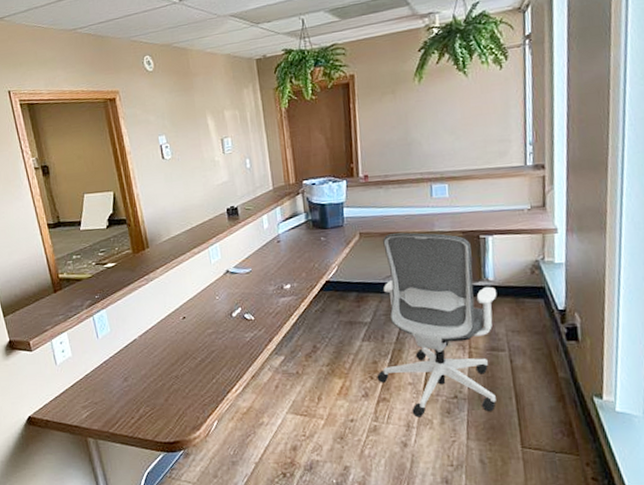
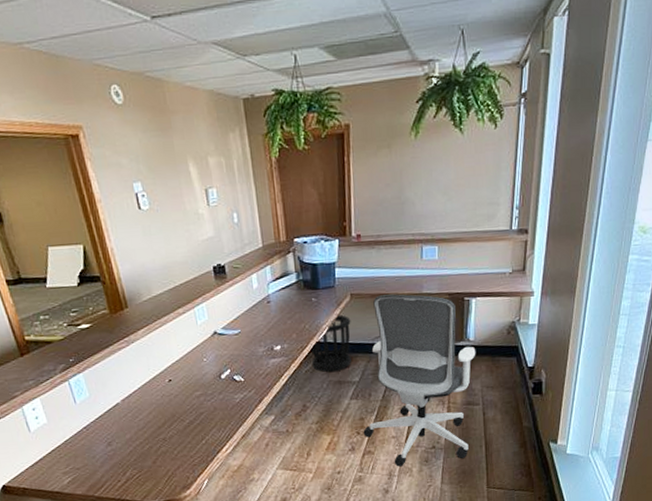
wastebasket: none [321,253,362,312] -> present [311,314,351,372]

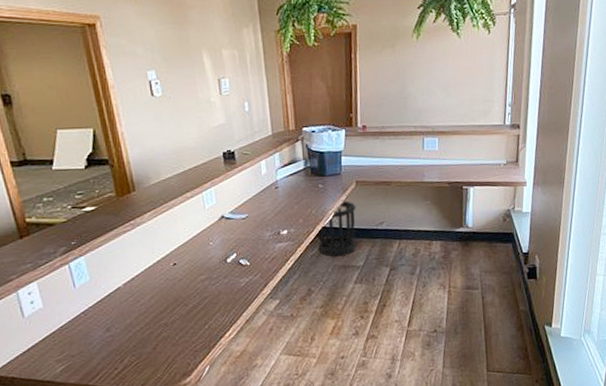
office chair: present [363,294,476,467] -> none [367,182,475,351]

